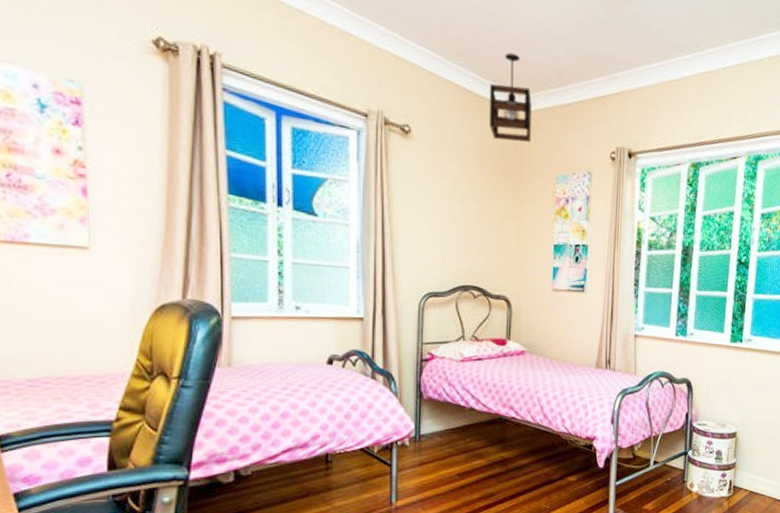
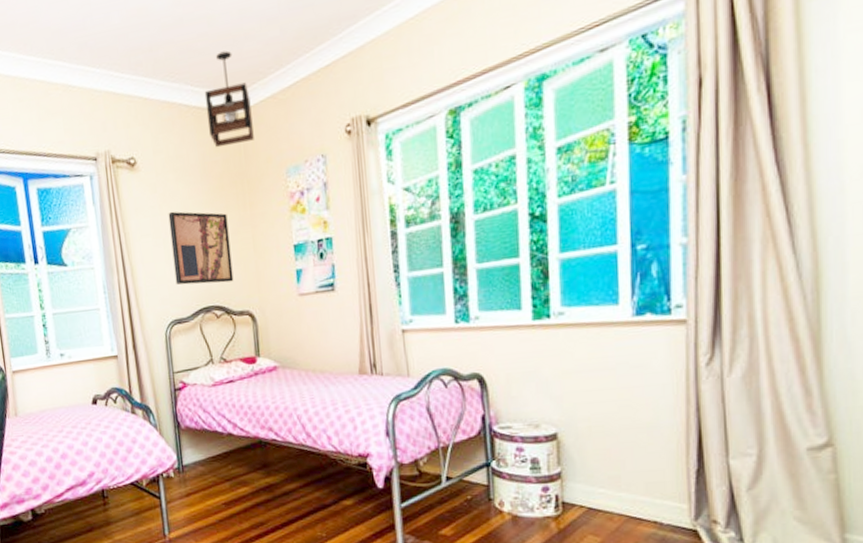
wall art: none [436,187,496,267] -> present [168,211,234,285]

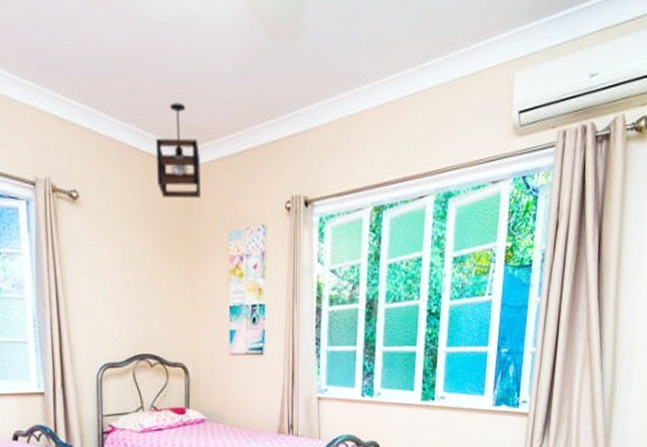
wall art: present [168,211,234,285] -> none [109,253,170,333]

